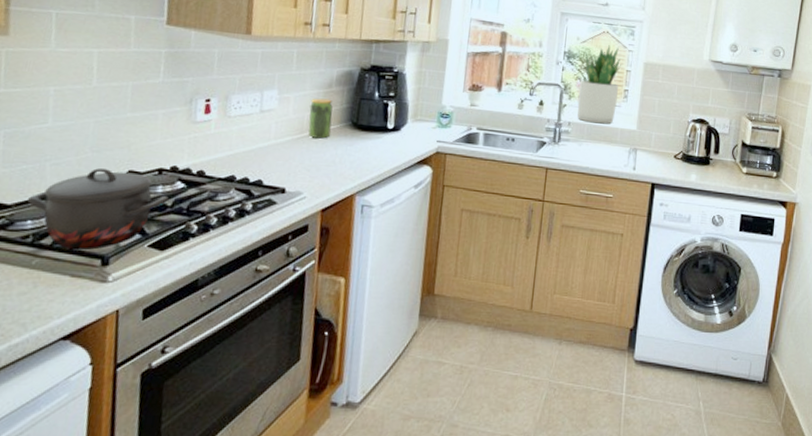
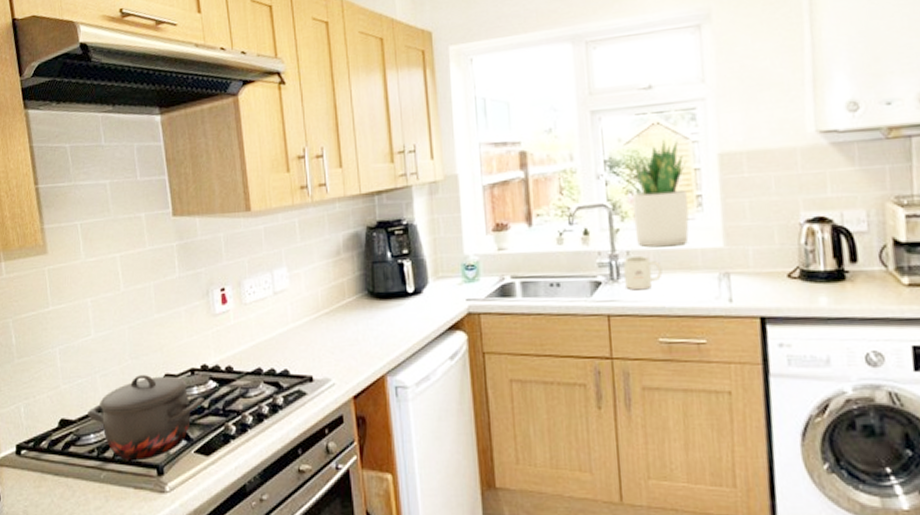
jar: present [308,98,333,139] -> none [321,268,349,316]
mug: none [563,127,592,153] -> present [623,256,663,291]

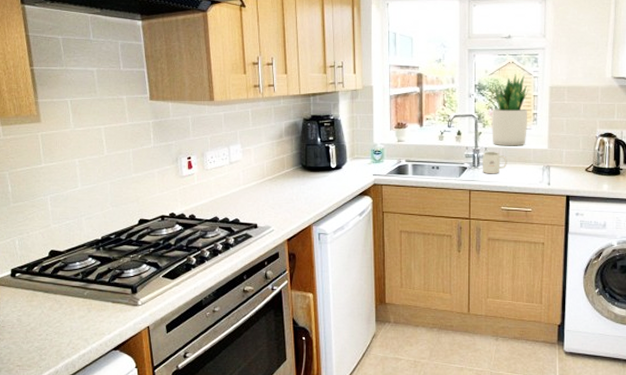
cooking pot: present [88,374,204,461] -> none [74,218,172,283]

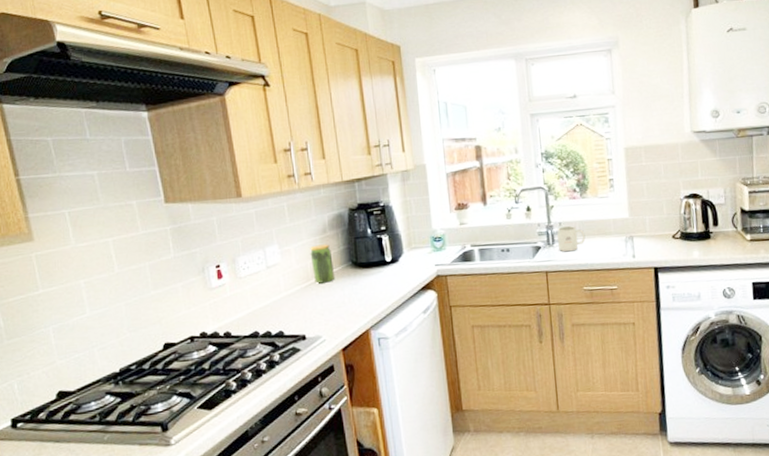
jar: none [267,148,287,181] -> present [310,244,336,284]
planter: present [491,74,528,146] -> none [562,137,604,219]

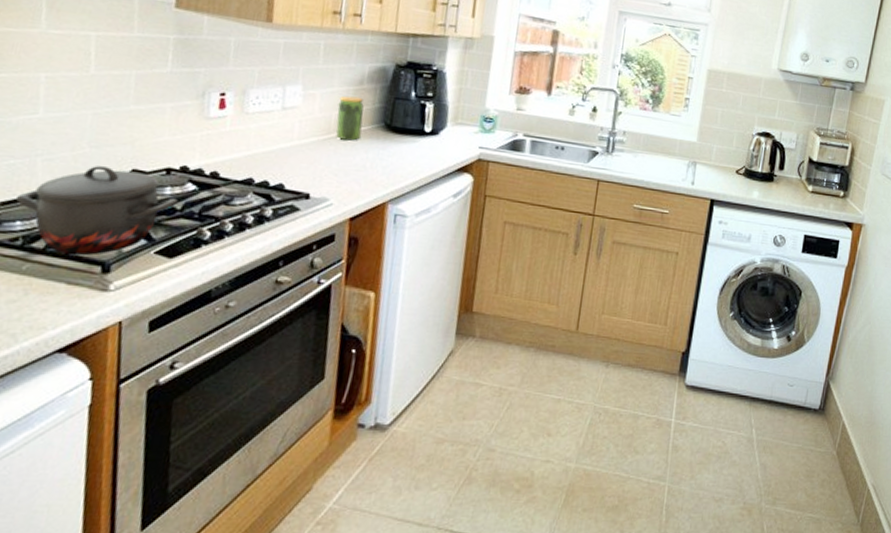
cooking pot: none [87,344,205,423] -> present [16,165,178,256]
mug: present [557,226,586,252] -> none [617,136,648,165]

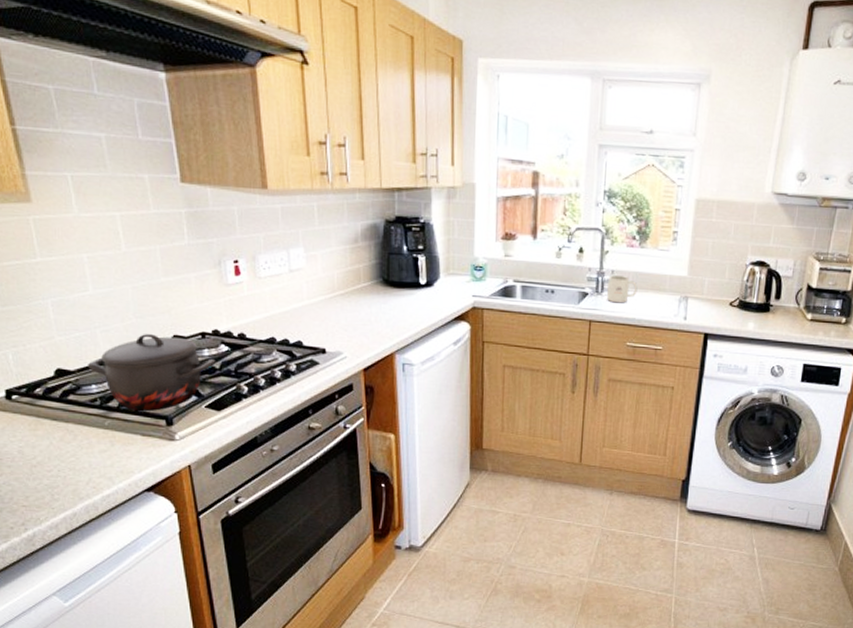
jar: present [335,96,364,141] -> none [338,254,363,297]
mug: none [617,136,648,165] -> present [607,275,638,304]

